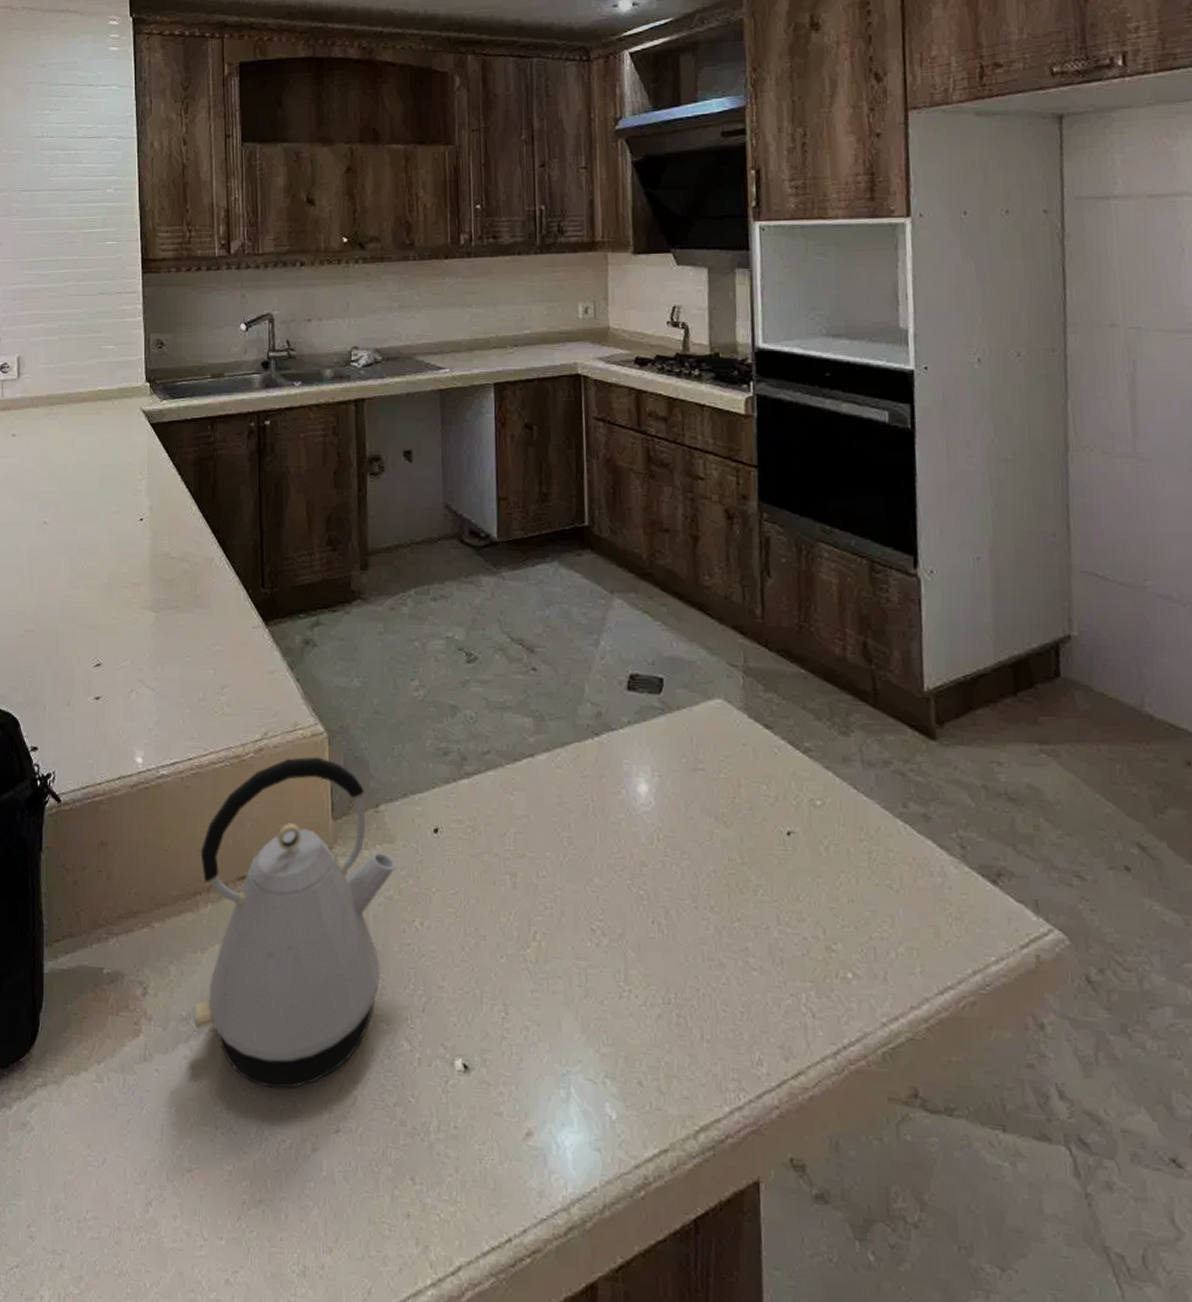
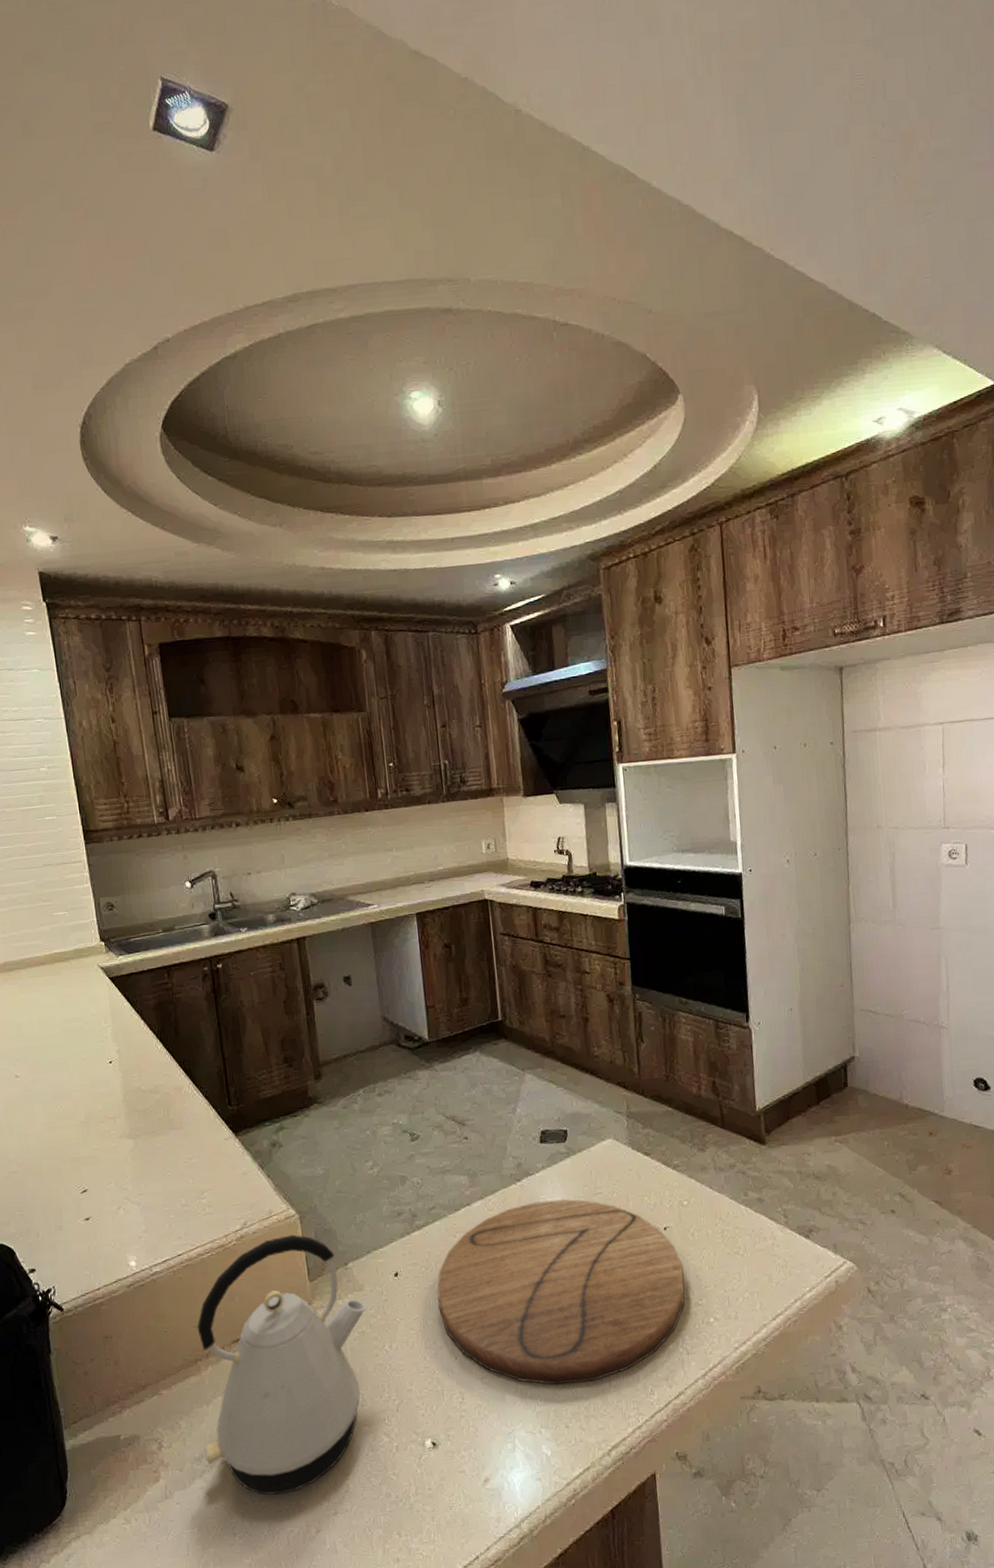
cutting board: none [484,766,813,1028] -> present [437,1199,685,1385]

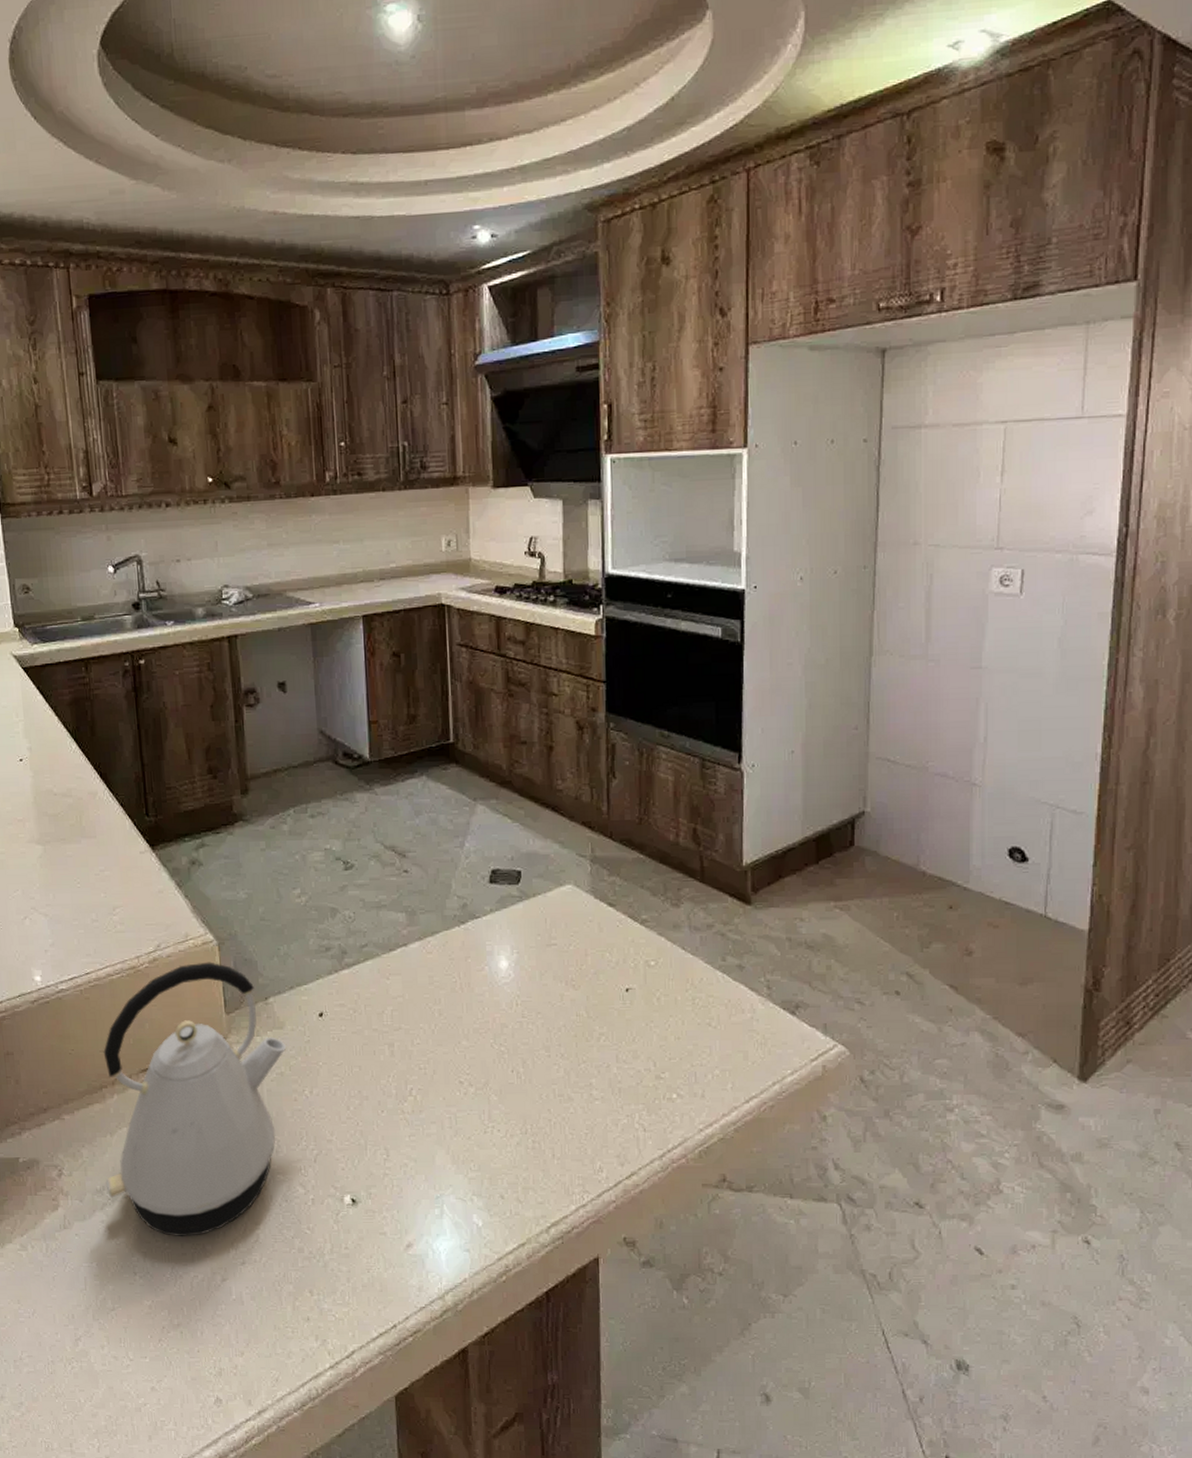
cutting board: present [437,1199,685,1385] -> none [365,948,646,1151]

